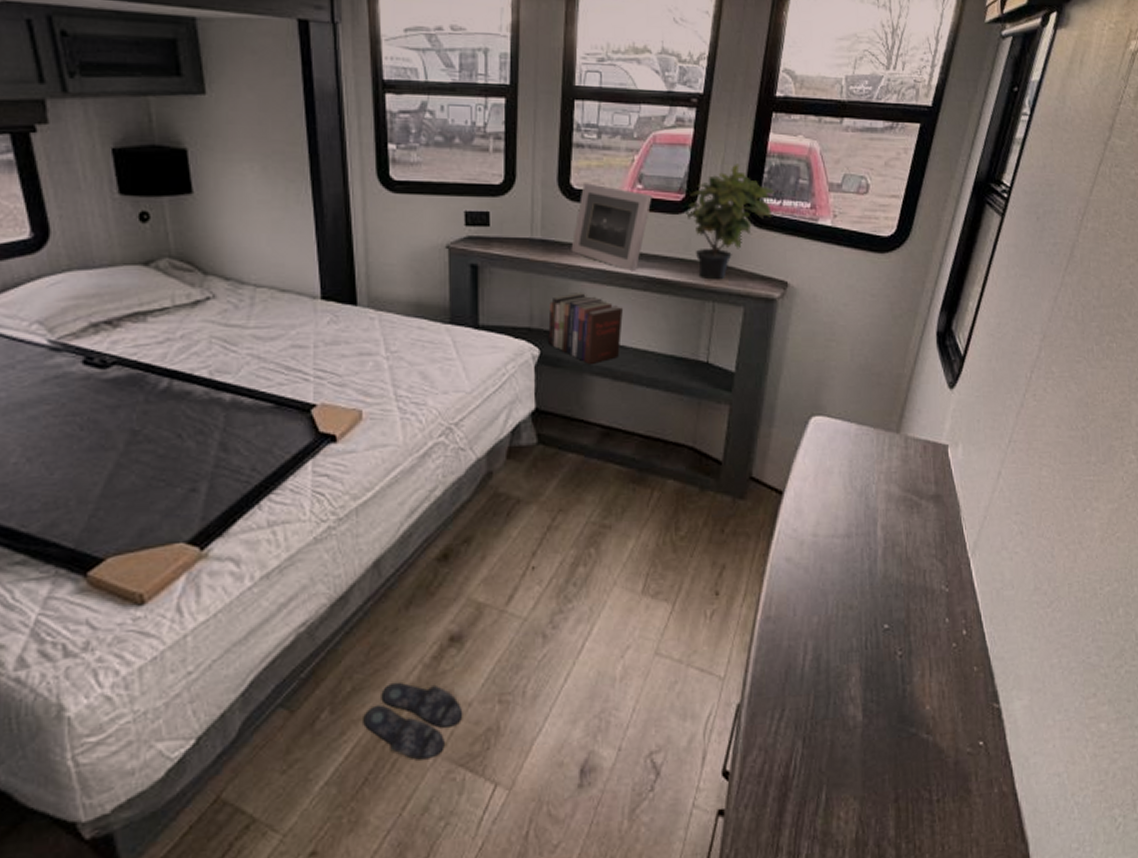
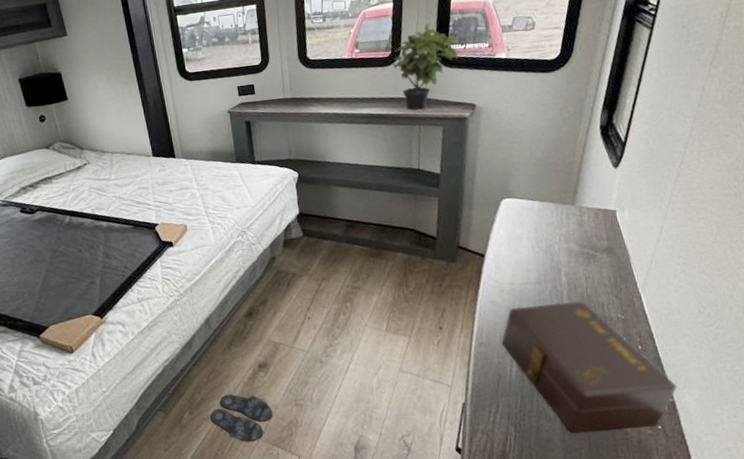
books: present [548,293,623,365] -> none [301,131,354,180]
picture frame: present [571,183,652,271] -> none [312,54,367,111]
jewelry box: none [795,563,1004,751] -> present [501,300,677,434]

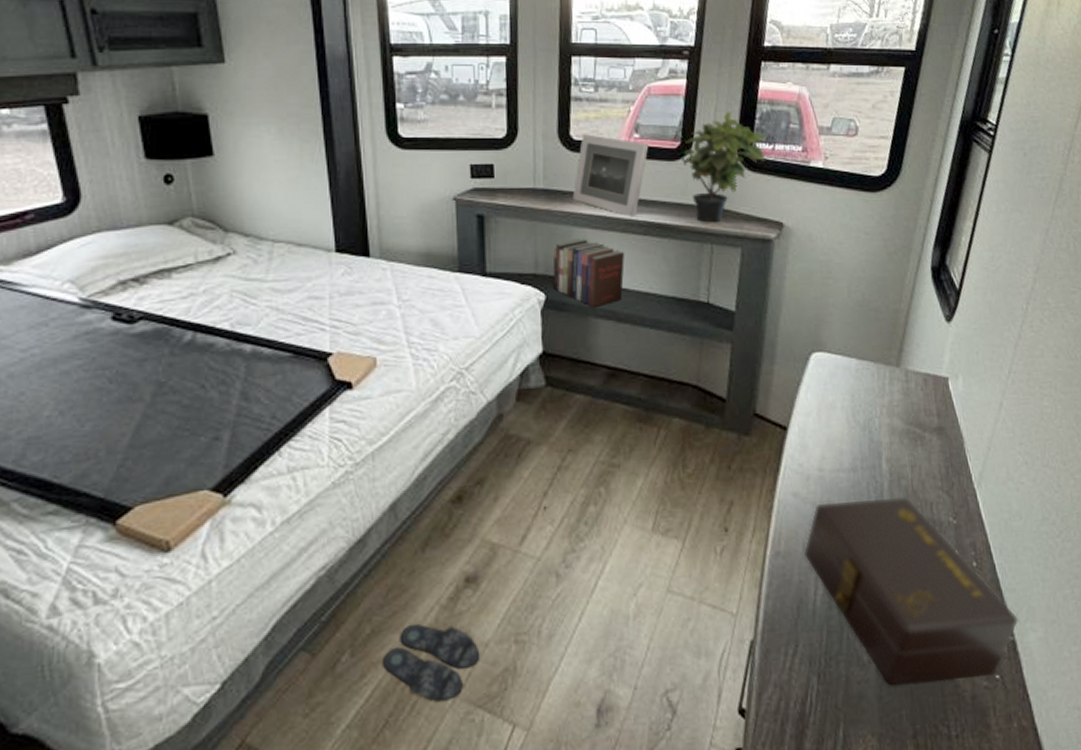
books: none [301,131,354,180] -> present [553,239,625,309]
picture frame: none [312,54,367,111] -> present [572,134,649,216]

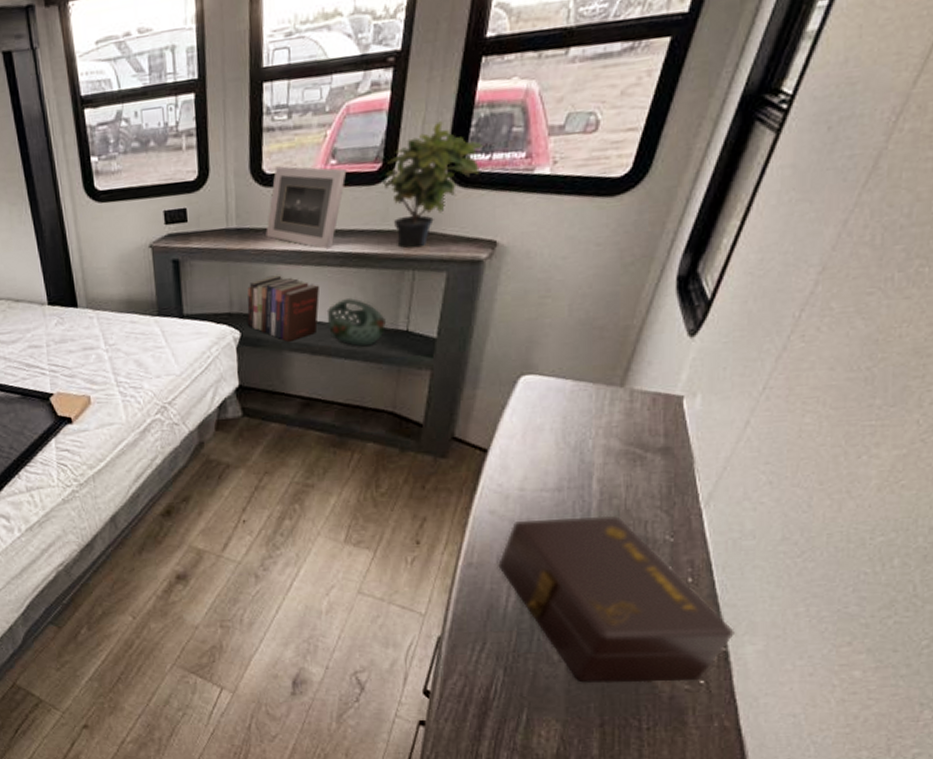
slippers: present [383,623,480,702] -> none [113,609,192,667]
decorative basket: none [631,266,688,317] -> present [326,297,386,347]

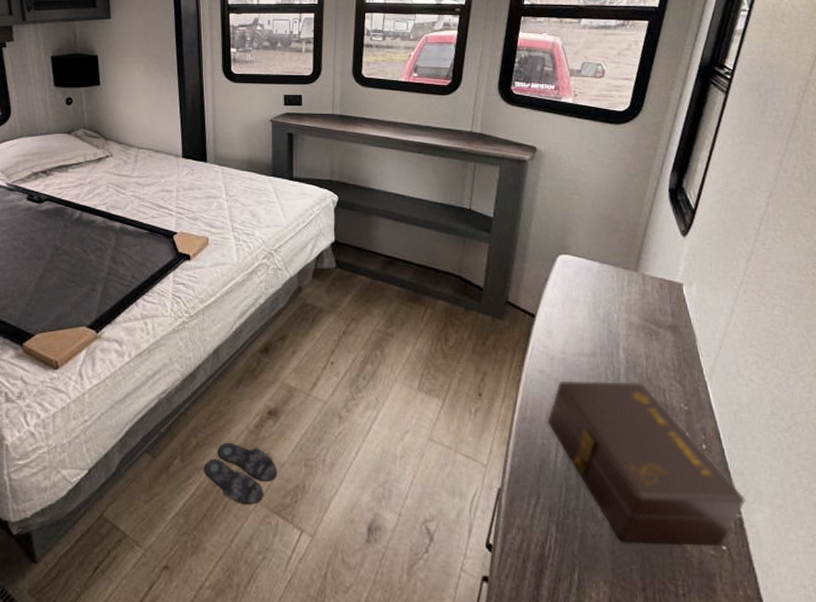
slippers: none [113,609,192,667] -> present [204,442,278,505]
books: present [247,275,319,343] -> none [345,154,402,209]
picture frame: present [265,166,347,249] -> none [362,73,425,138]
decorative basket: present [326,297,386,347] -> none [407,178,454,219]
potted plant: present [385,121,484,248] -> none [453,56,525,144]

